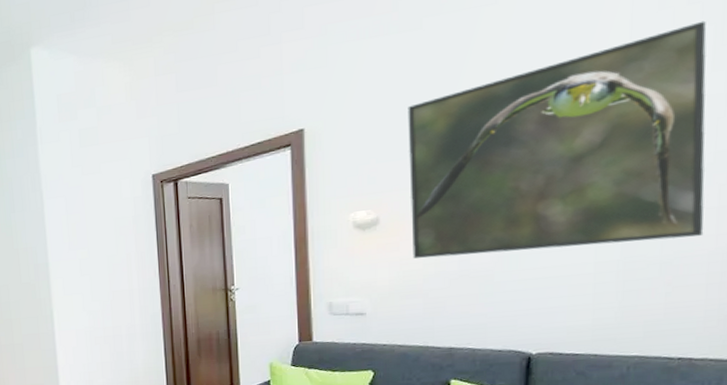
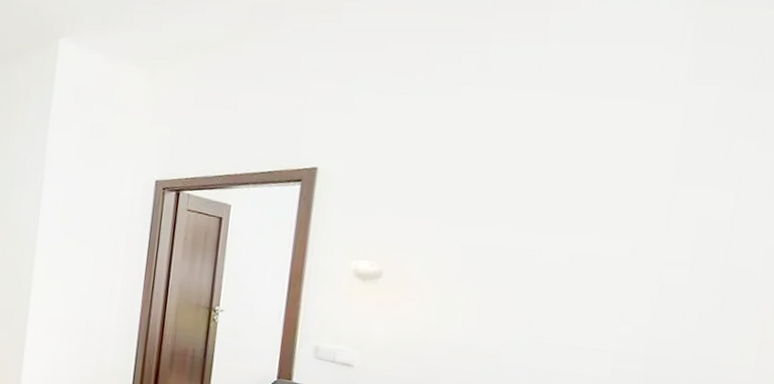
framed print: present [408,20,707,259] -> none [412,145,766,367]

